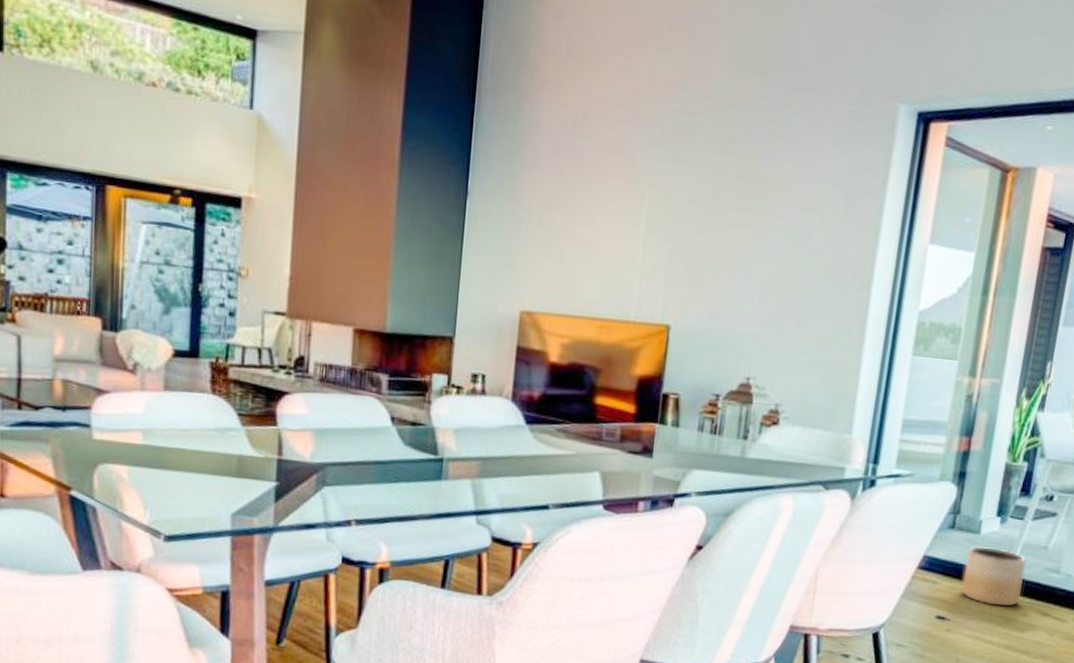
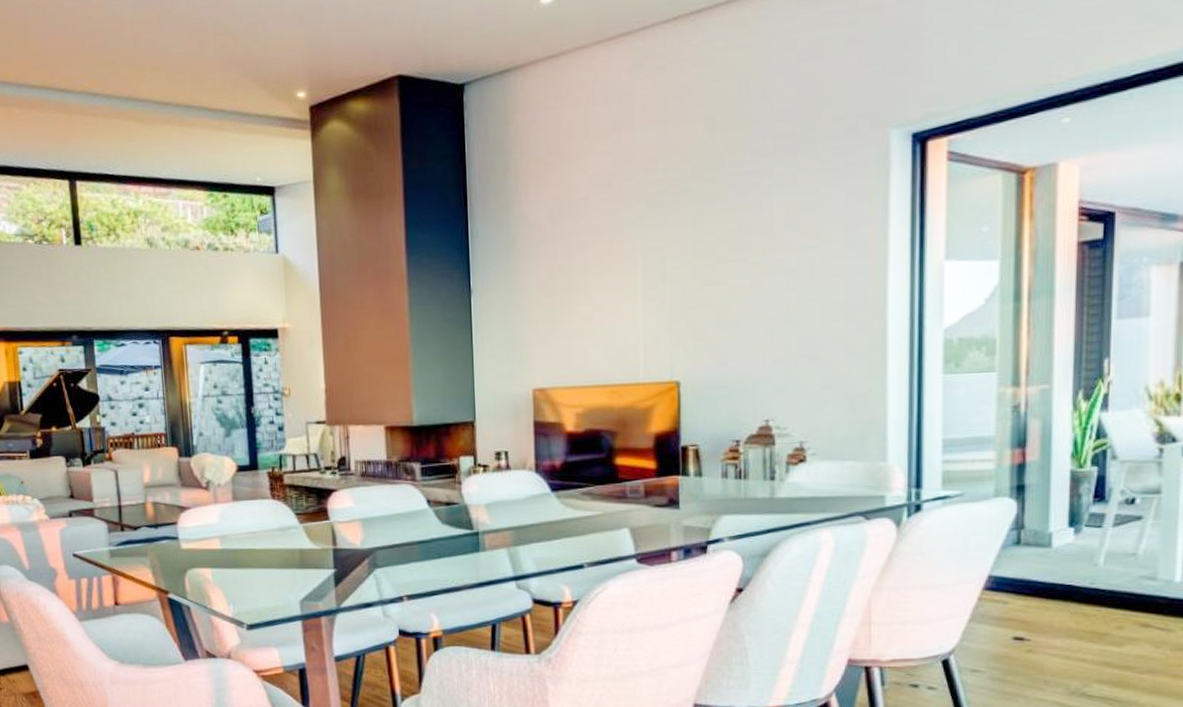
planter: present [961,546,1026,607] -> none [1038,560,1114,621]

